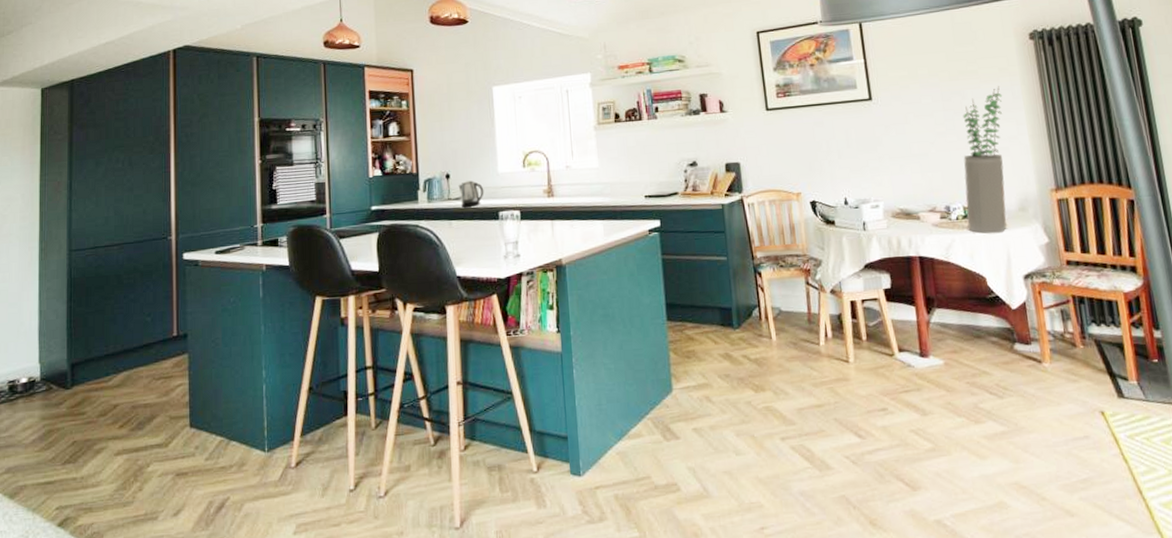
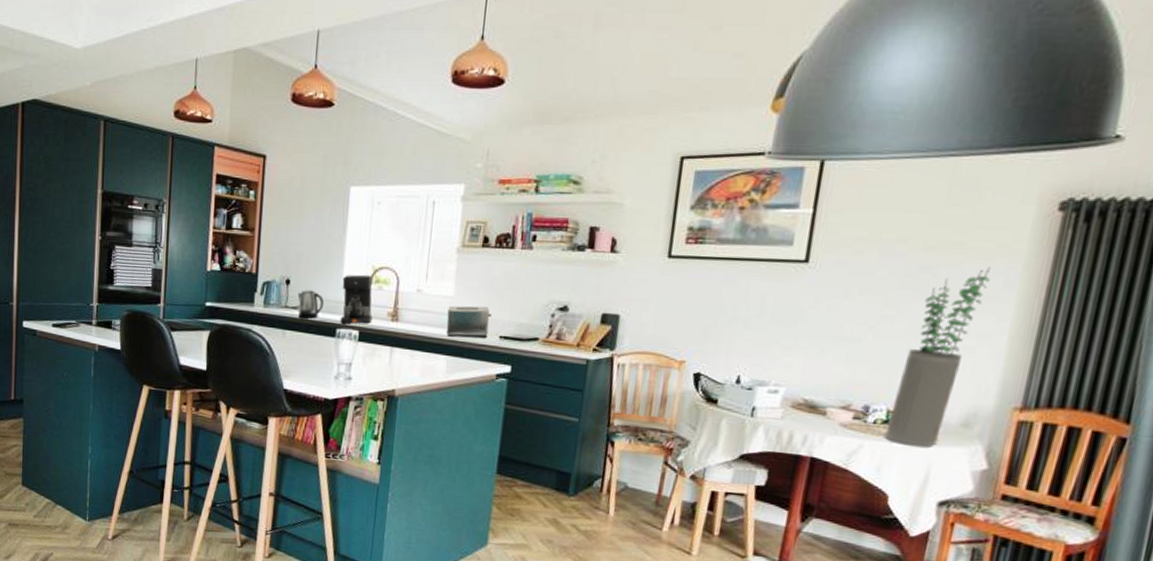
coffee maker: none [497,159,530,207] -> present [340,274,373,325]
toaster: none [596,172,635,204] -> present [445,305,492,339]

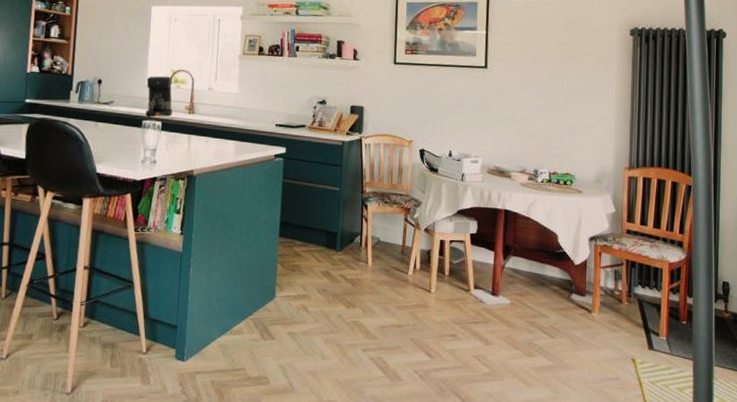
kettle: present [297,290,324,320] -> none [108,88,132,113]
toaster: present [445,305,492,339] -> none [233,100,268,127]
vase: present [885,267,990,449] -> none [550,72,598,199]

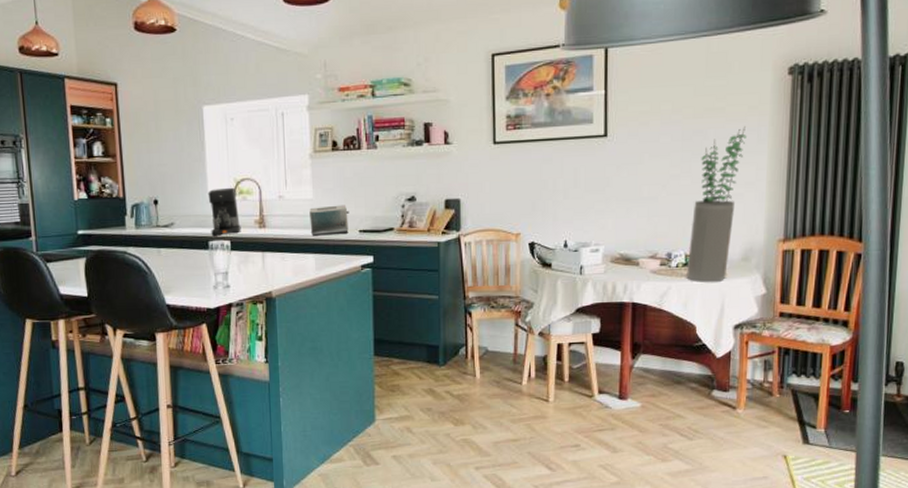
toaster: none [233,100,268,127] -> present [309,205,349,237]
vase: none [550,72,598,199] -> present [686,126,746,283]

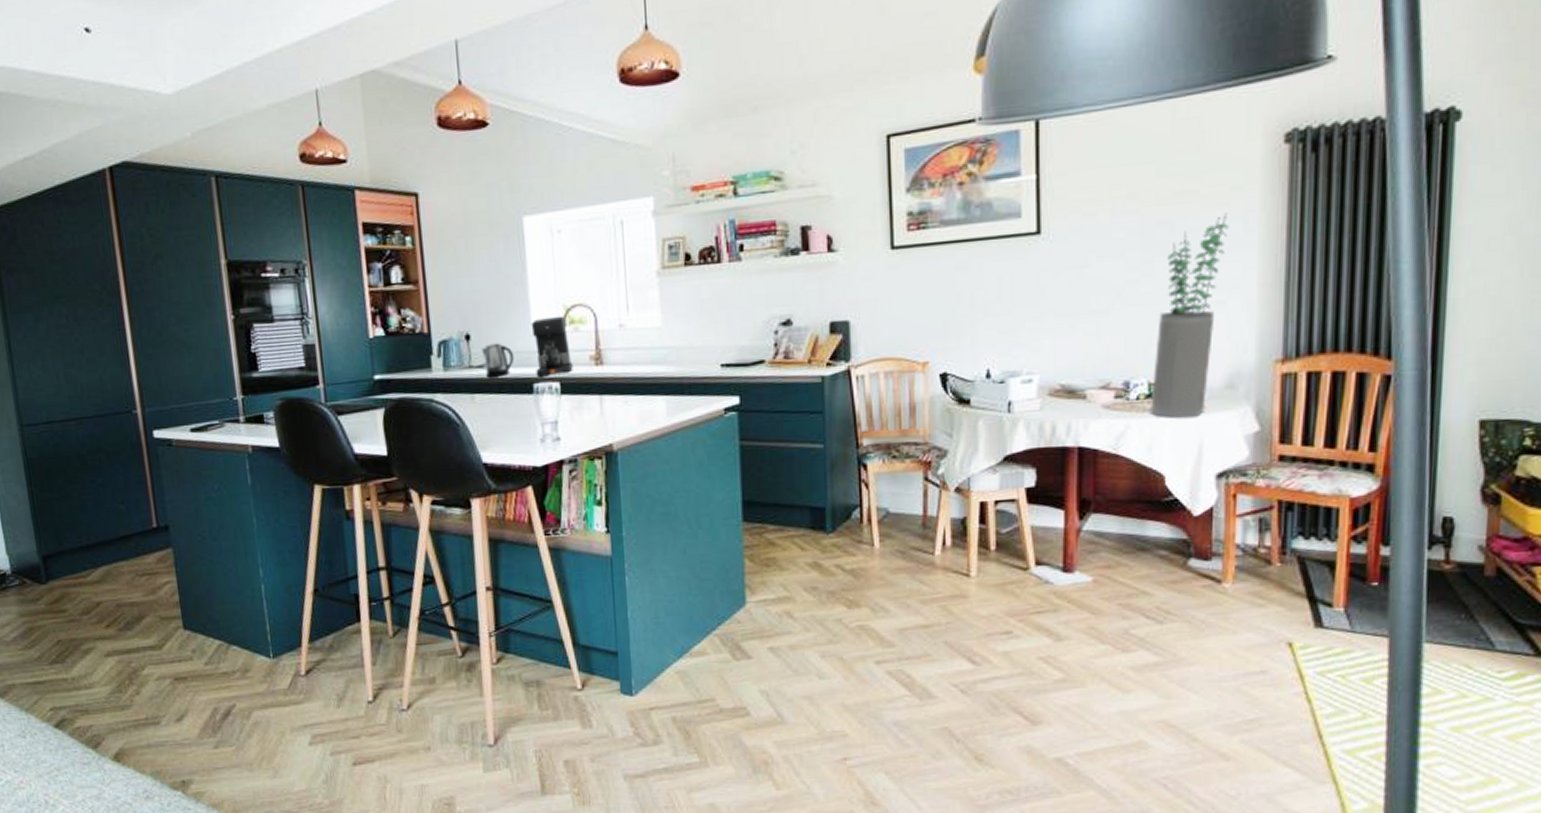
kettle: none [167,207,194,236] -> present [481,343,515,379]
toaster: present [309,205,349,237] -> none [658,333,708,375]

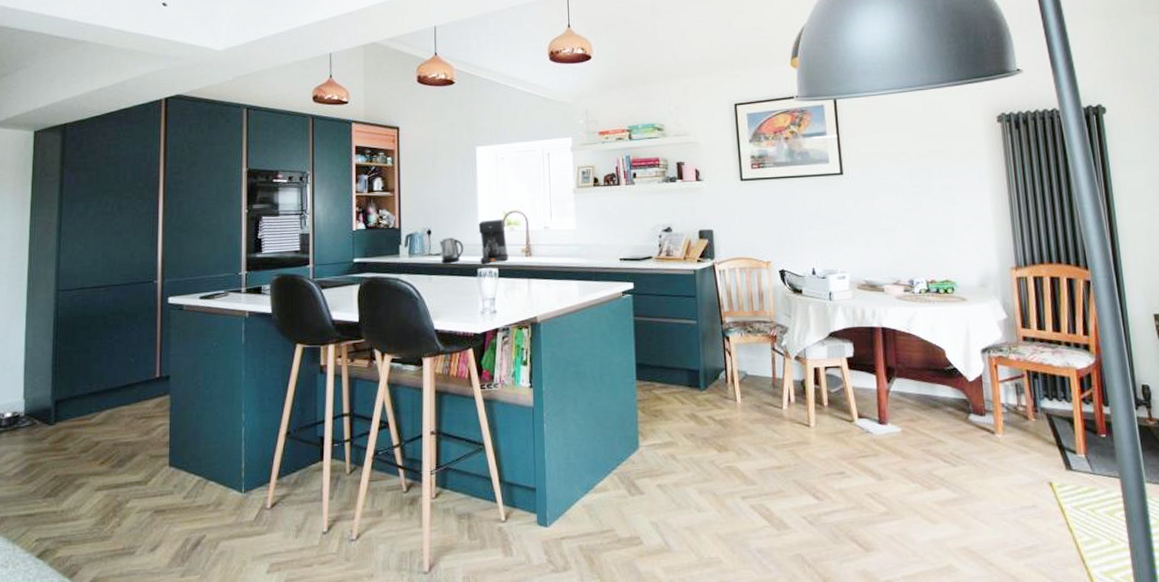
vase: present [1150,213,1229,420] -> none [928,166,968,309]

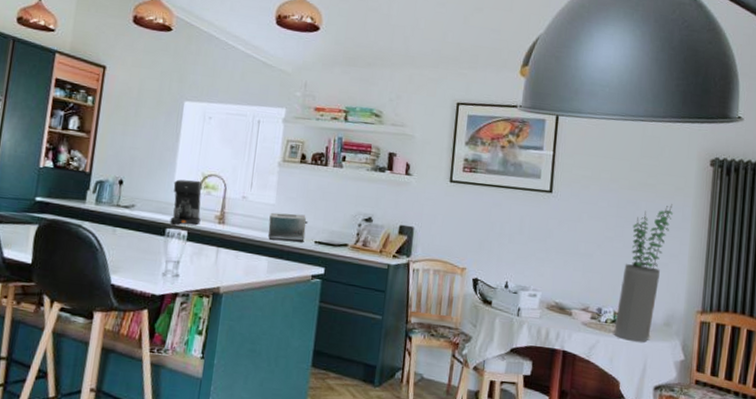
kettle: present [439,237,464,264] -> none [129,190,156,219]
toaster: none [573,235,610,265] -> present [267,212,308,243]
vase: none [928,166,968,309] -> present [614,204,673,344]

